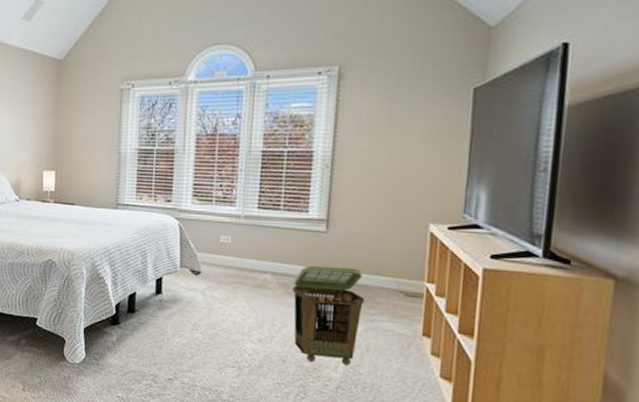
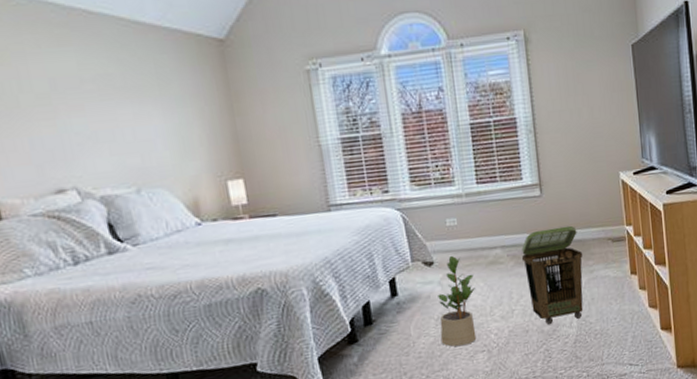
potted plant: none [193,269,238,357] -> present [438,255,477,347]

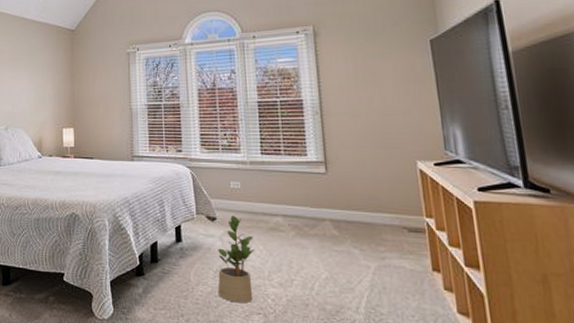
laundry basket: present [521,225,584,326] -> none [303,206,373,307]

